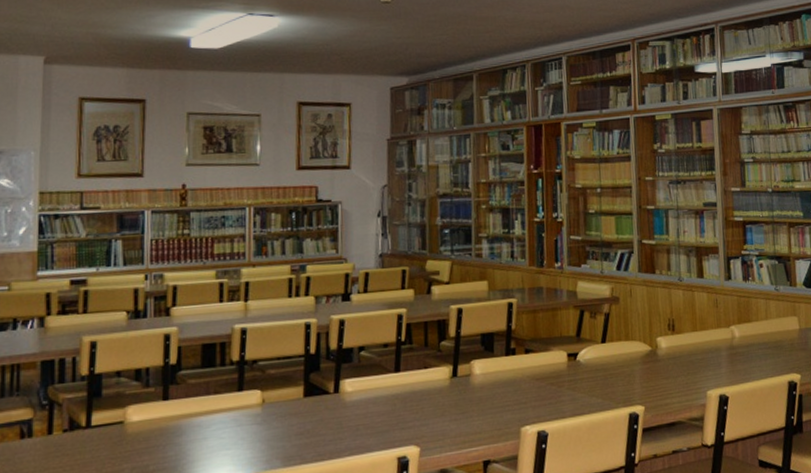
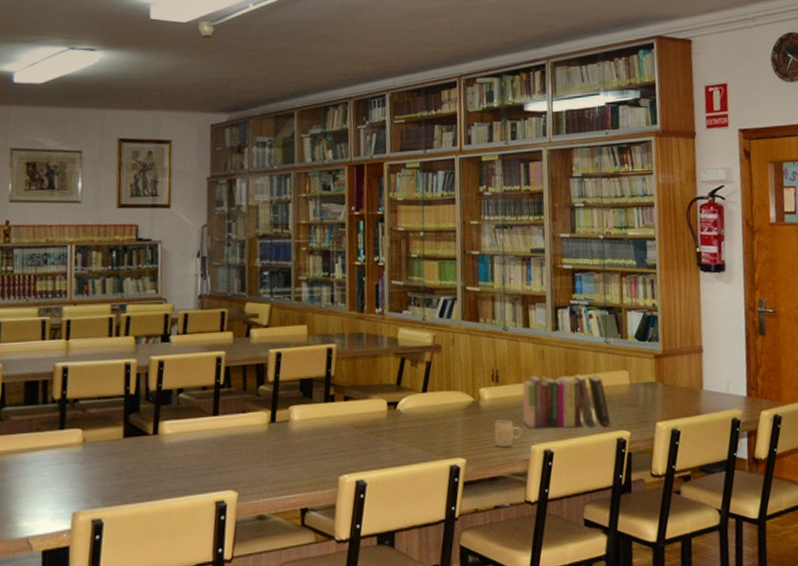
mug: none [671,366,699,394] -> present [493,419,523,448]
books: none [697,321,783,375] -> present [522,374,611,428]

